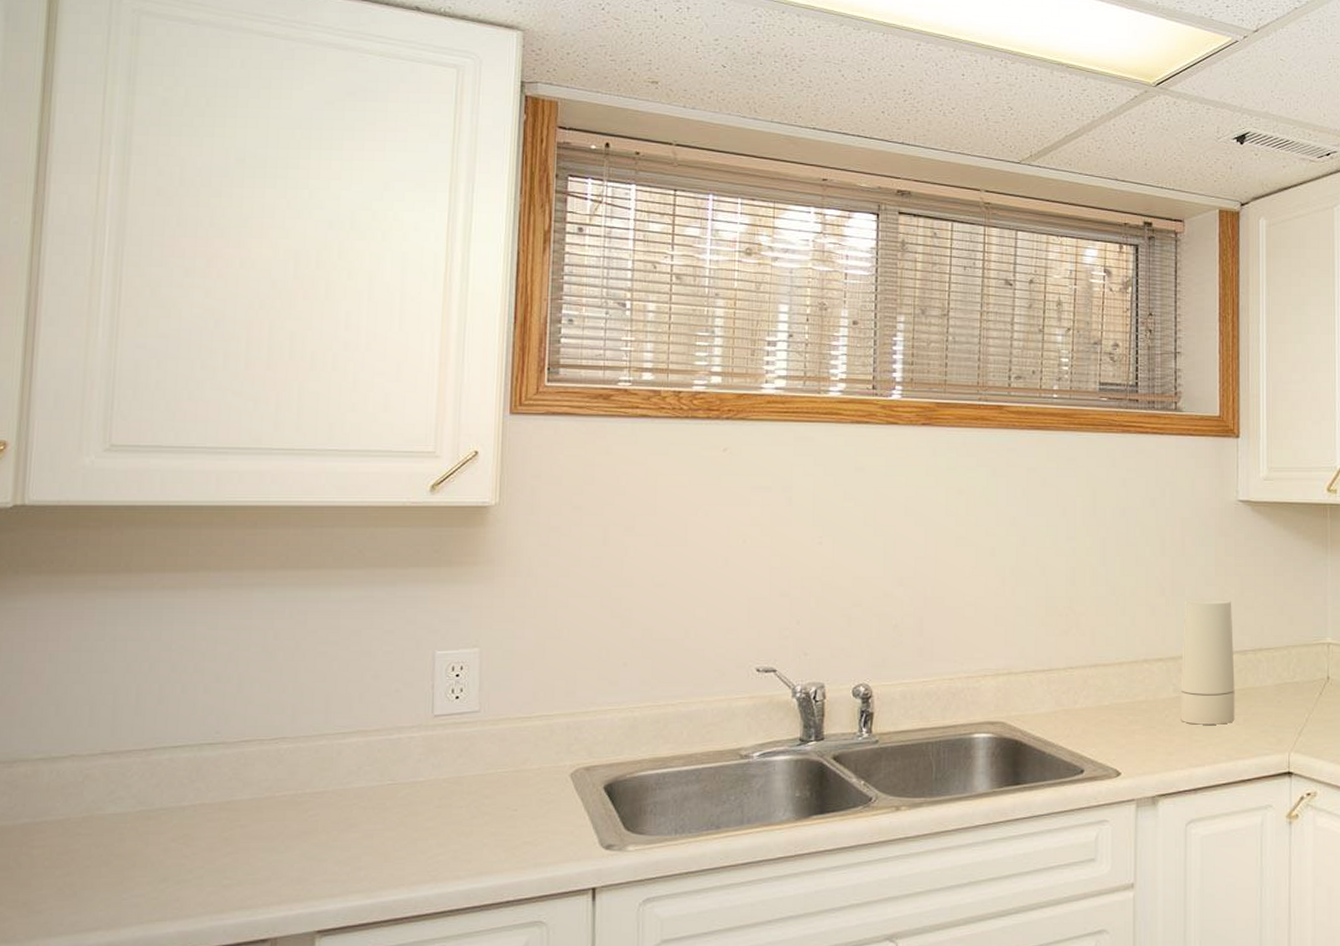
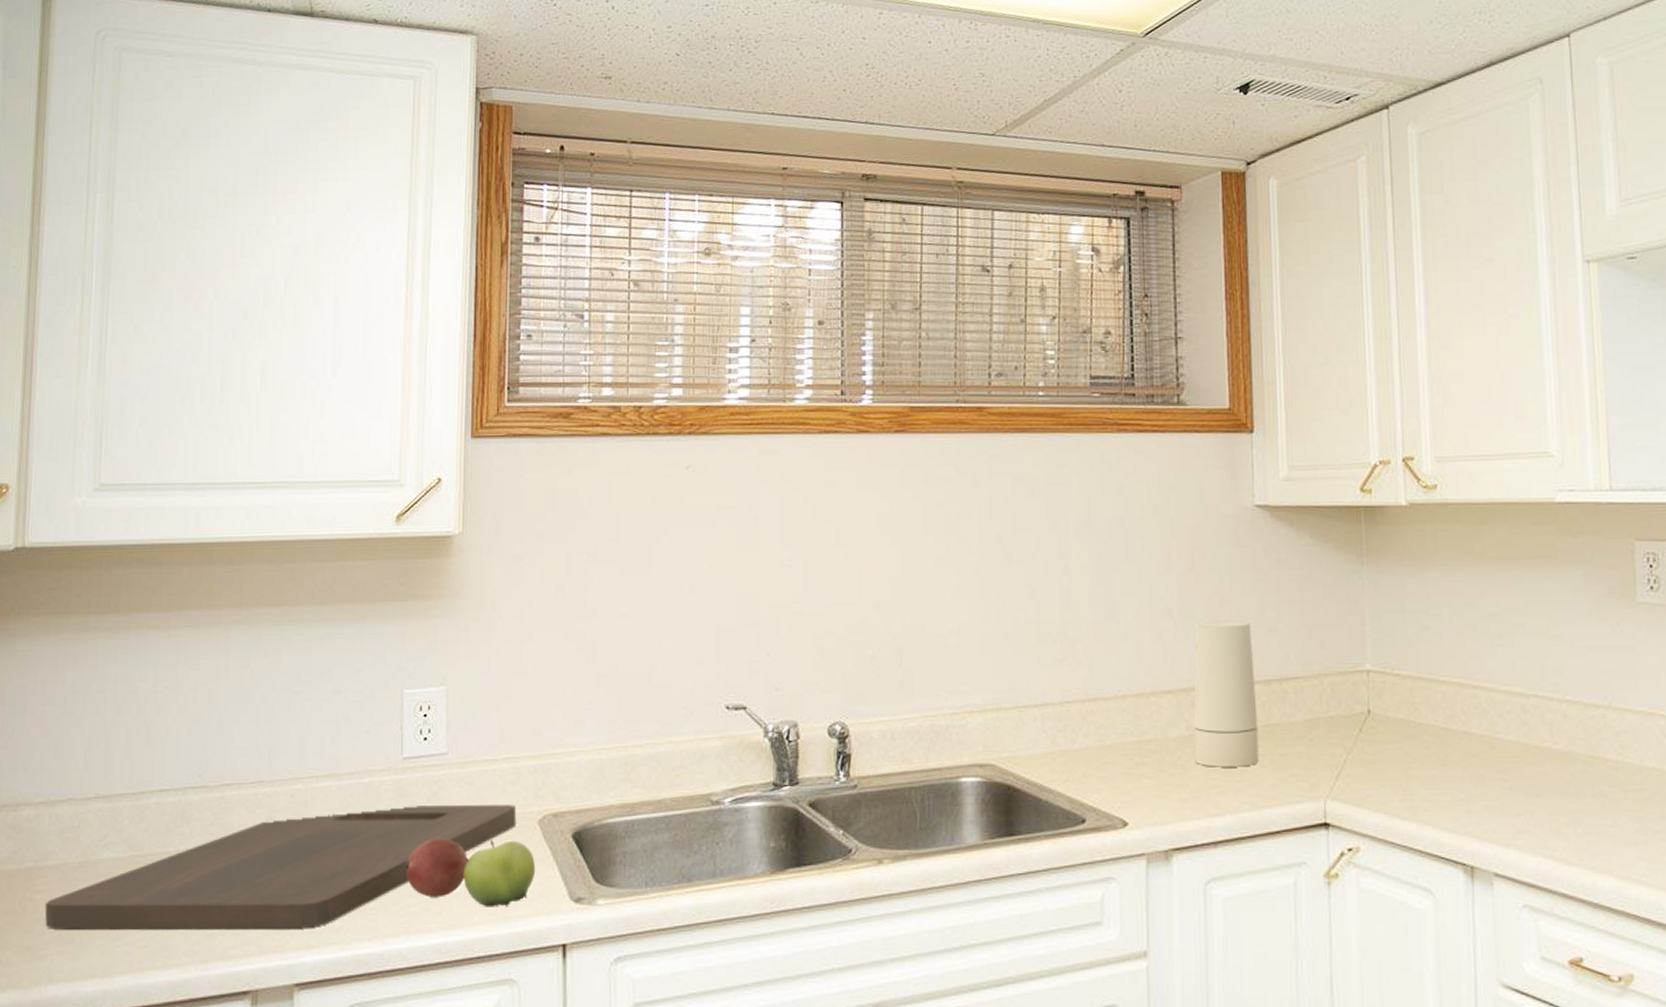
cutting board: none [43,759,549,883] -> present [44,805,517,928]
fruit: none [432,791,500,847] -> present [403,838,469,898]
fruit: none [493,791,567,855] -> present [463,839,536,907]

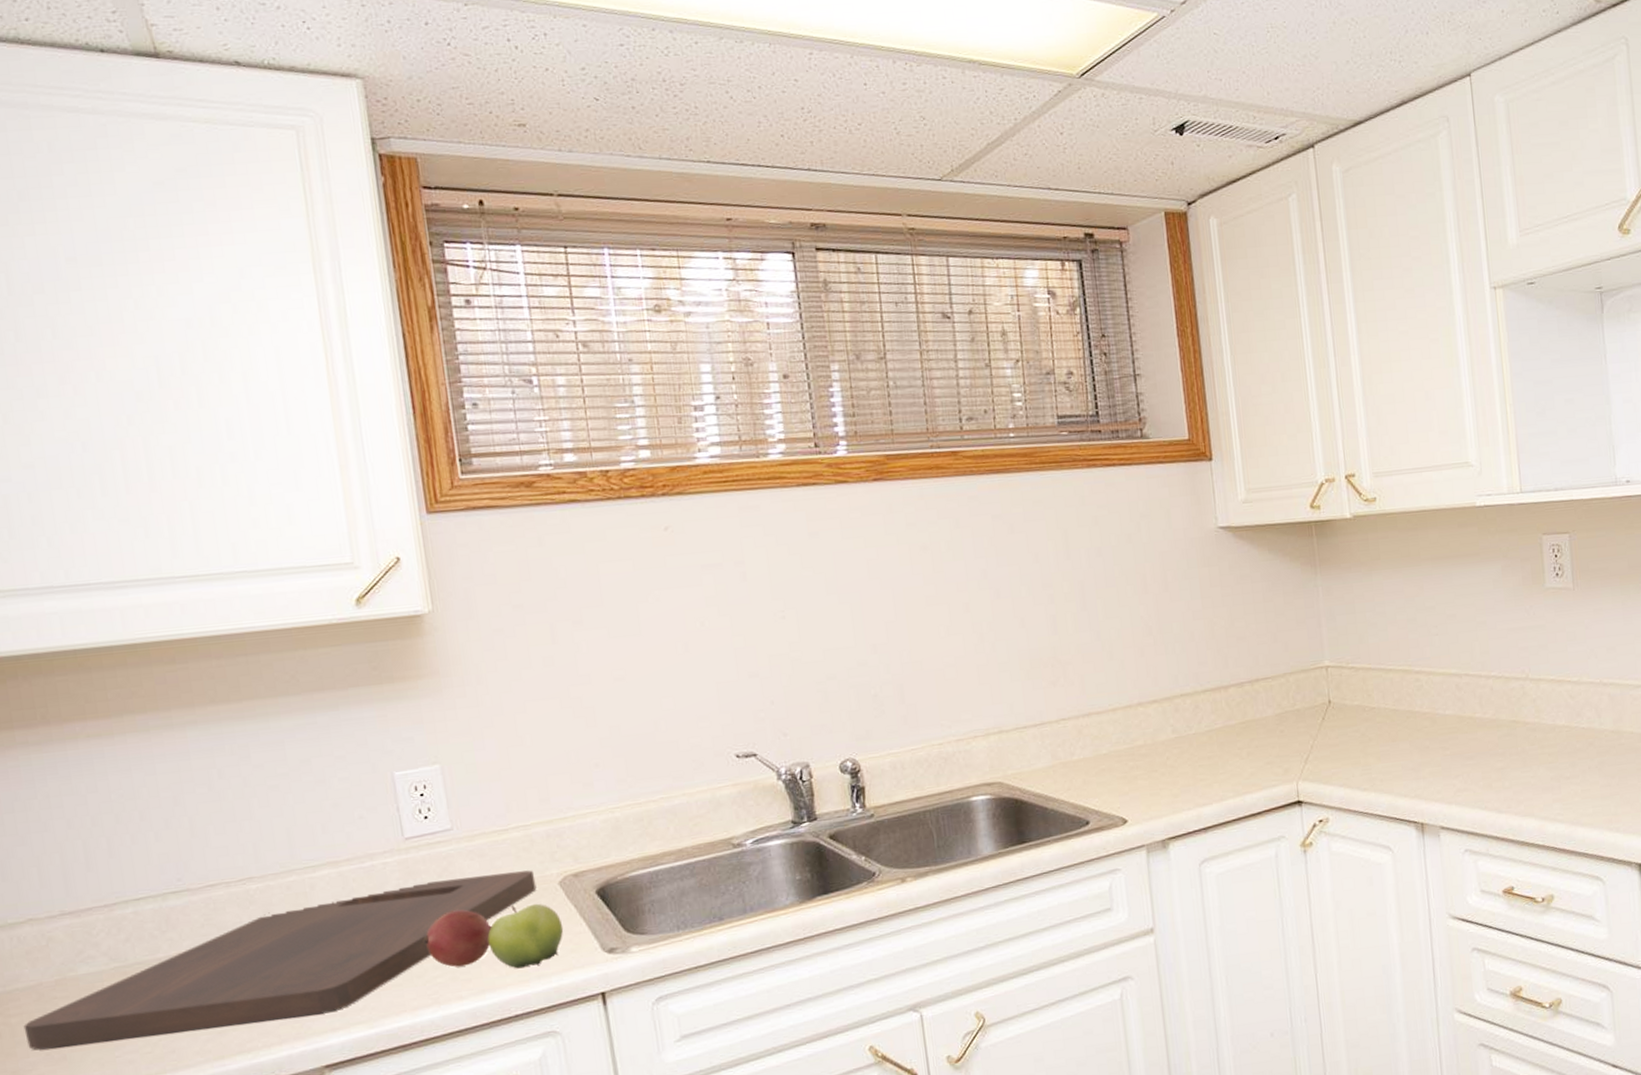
canister: present [1193,620,1259,767] -> none [1173,632,1238,764]

